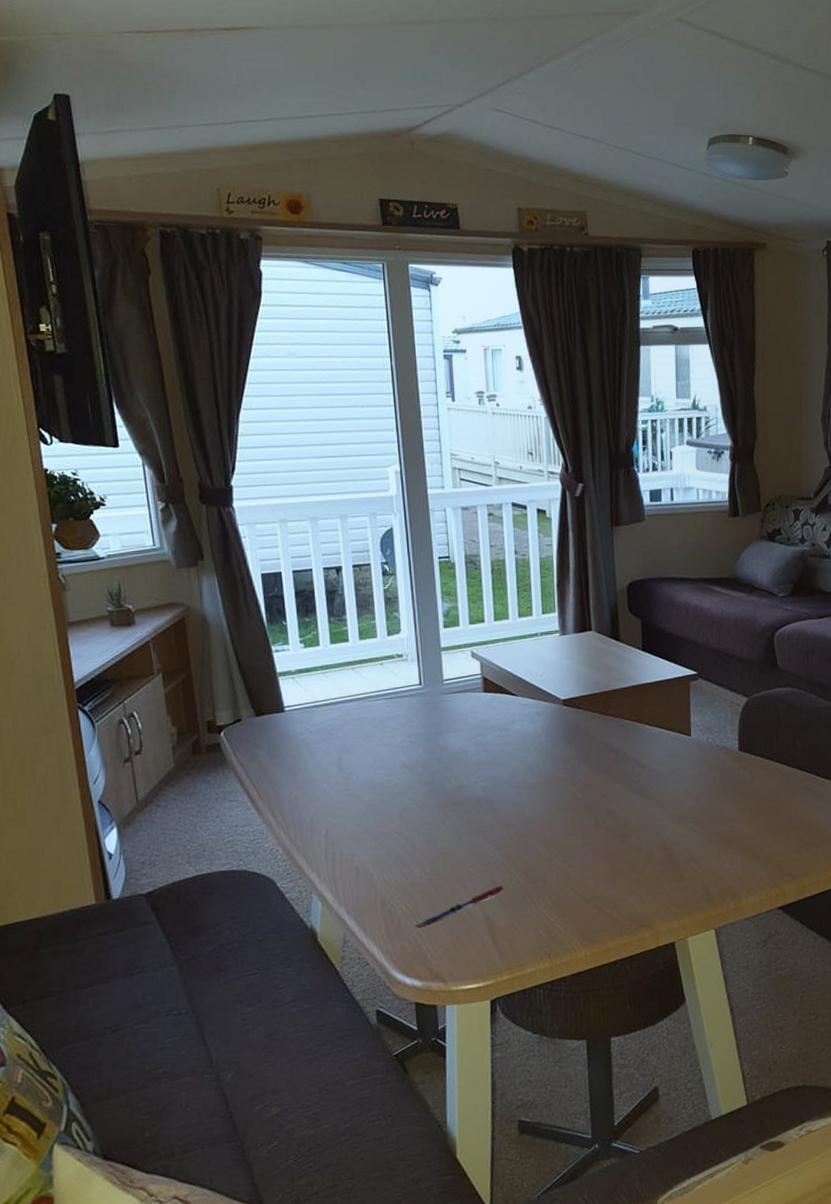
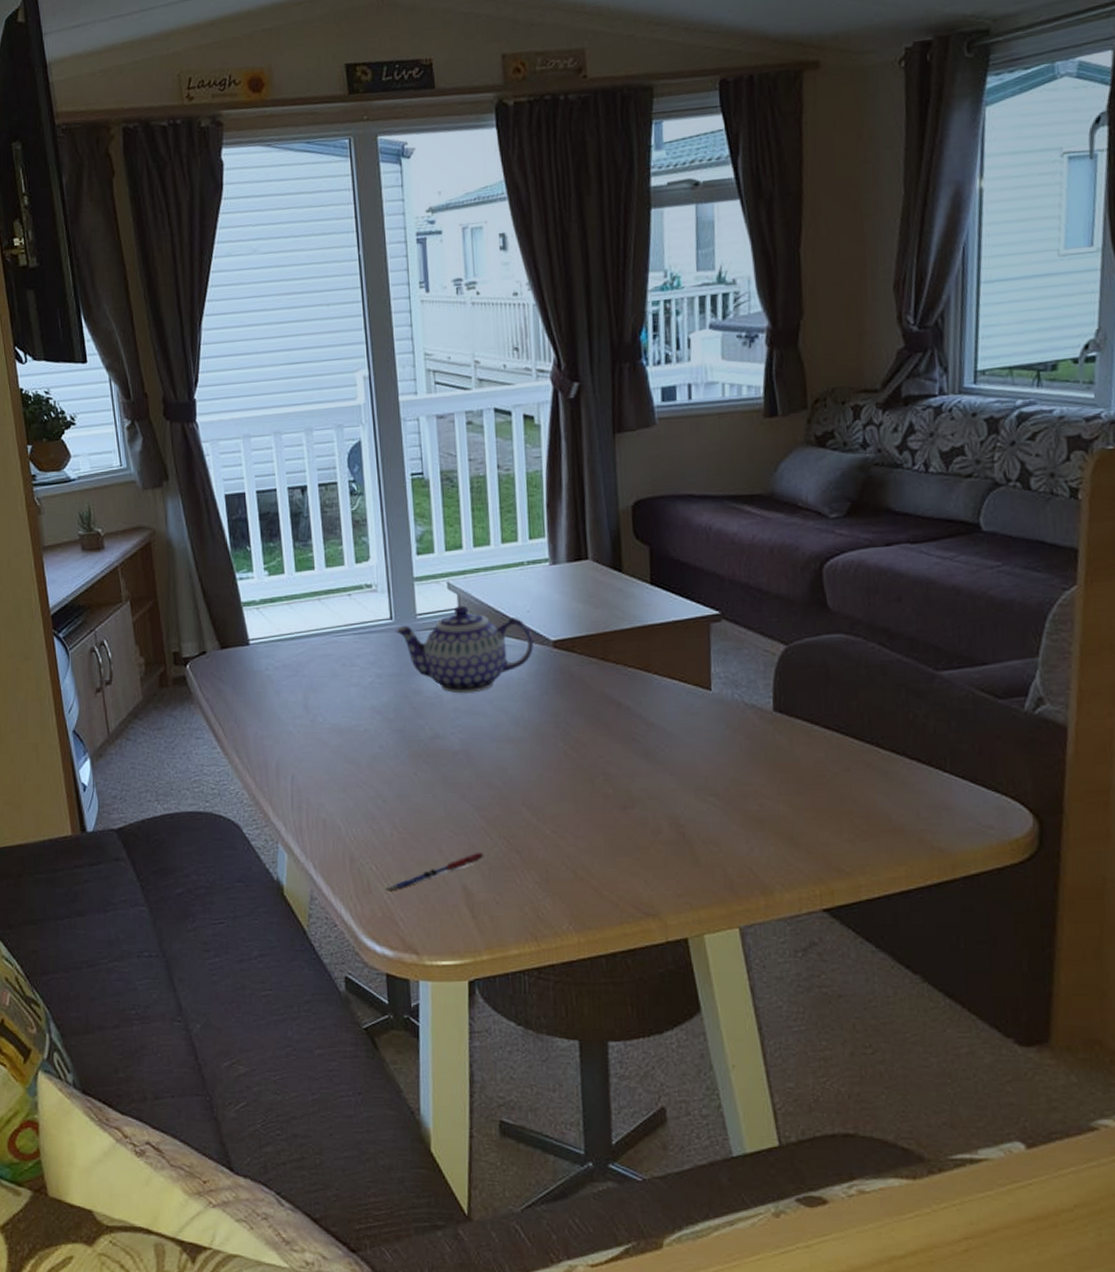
teapot: none [423,671,546,748] -> present [394,605,534,694]

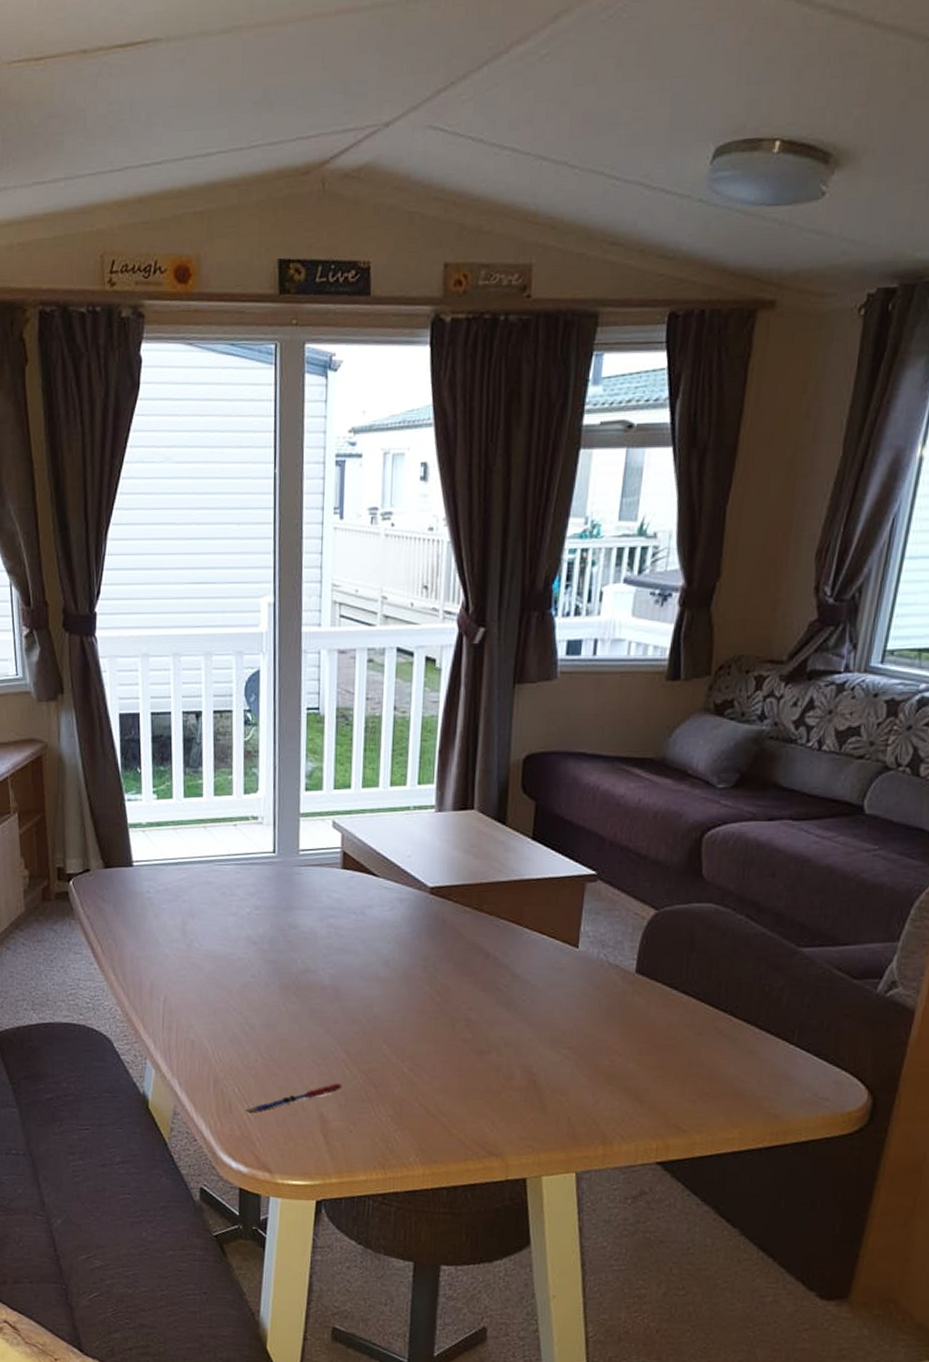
teapot: present [394,605,534,694] -> none [276,845,411,932]

